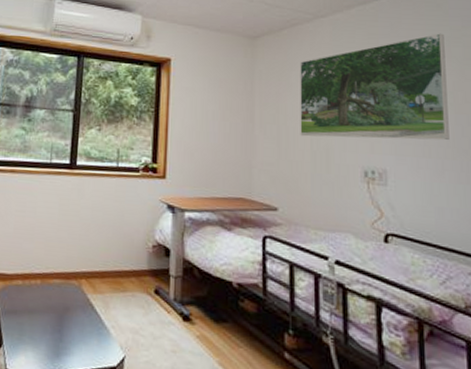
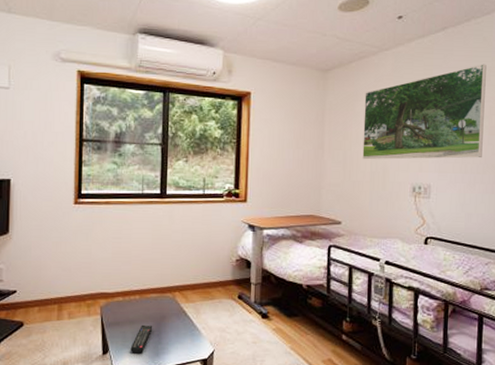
remote control: none [27,316,54,352] -> present [130,324,153,354]

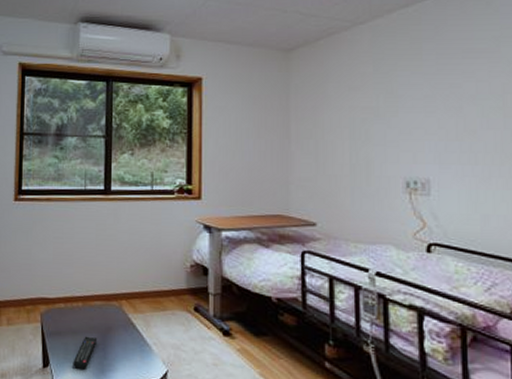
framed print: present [362,64,486,160] -> none [337,33,497,150]

